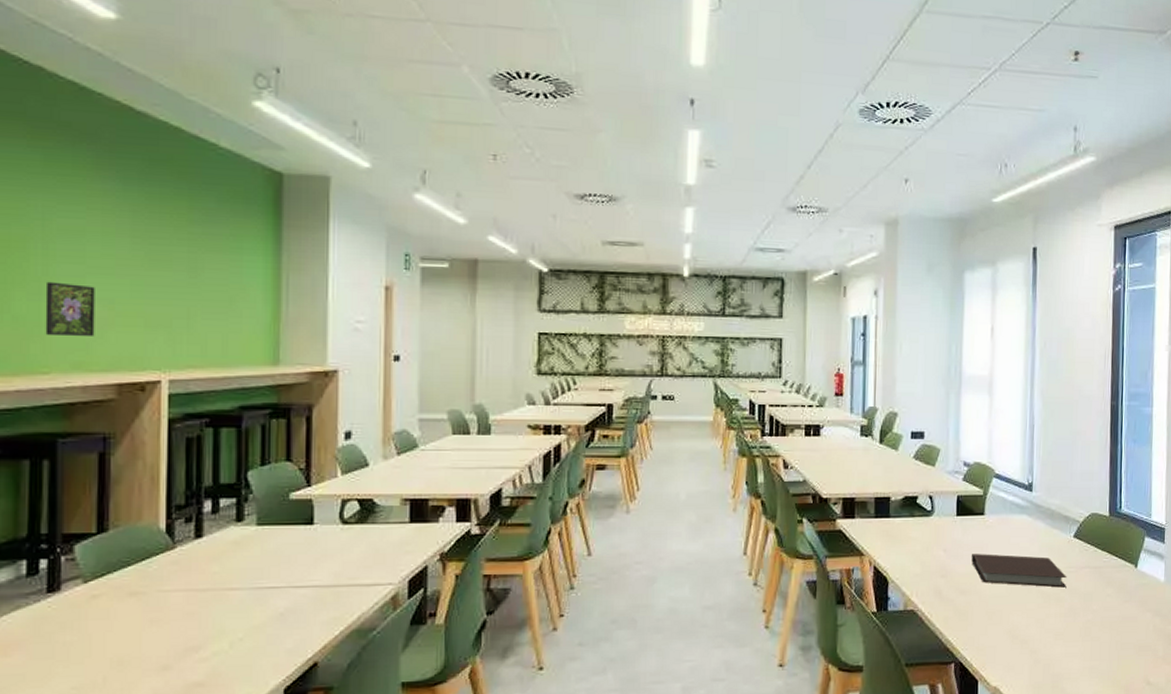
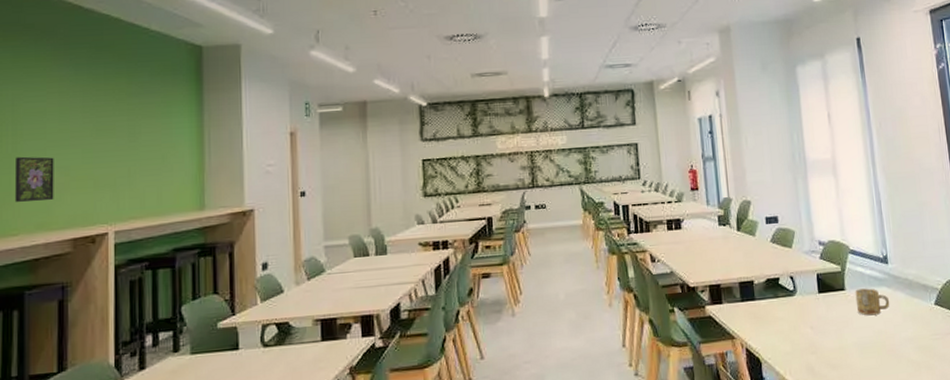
notebook: present [972,554,1067,588] -> none [838,326,935,357]
mug: none [994,515,1029,543] -> present [855,288,890,316]

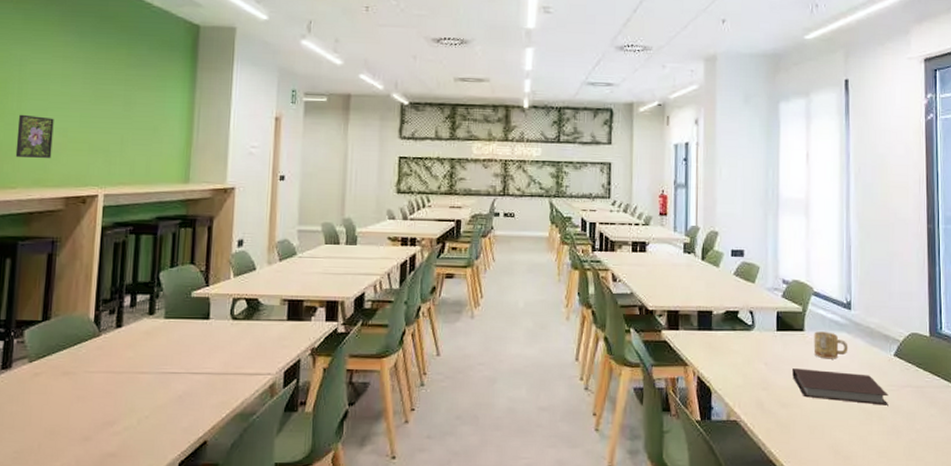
notebook: none [838,326,935,357] -> present [792,368,889,405]

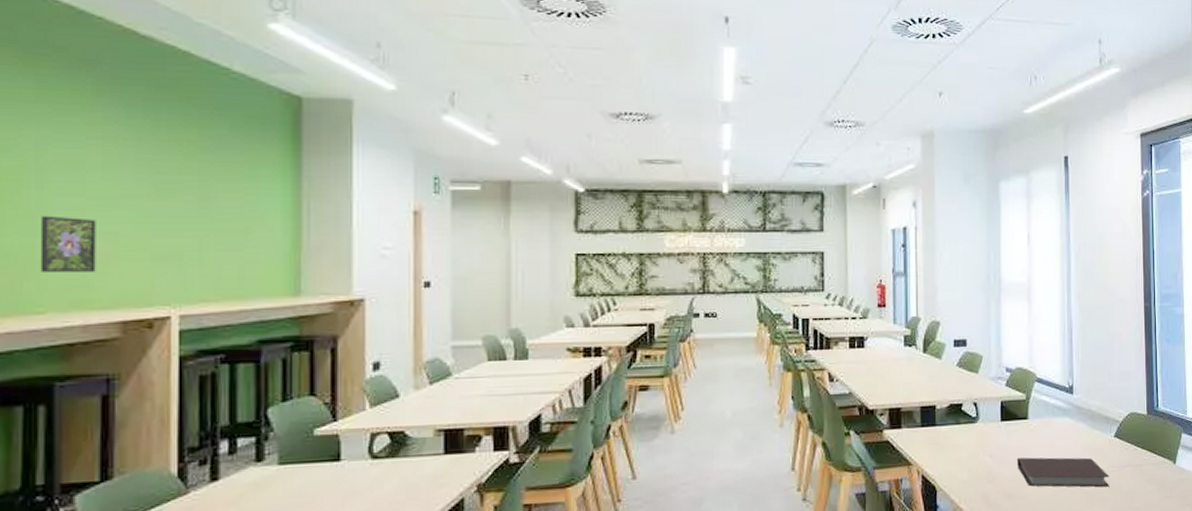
mug: present [813,331,848,359] -> none [1037,418,1071,446]

